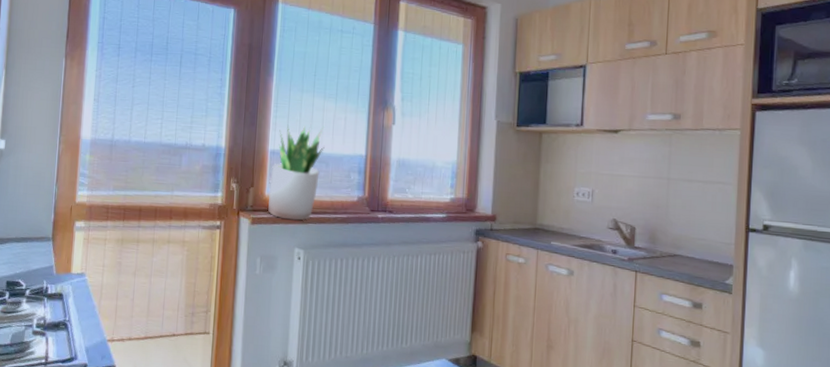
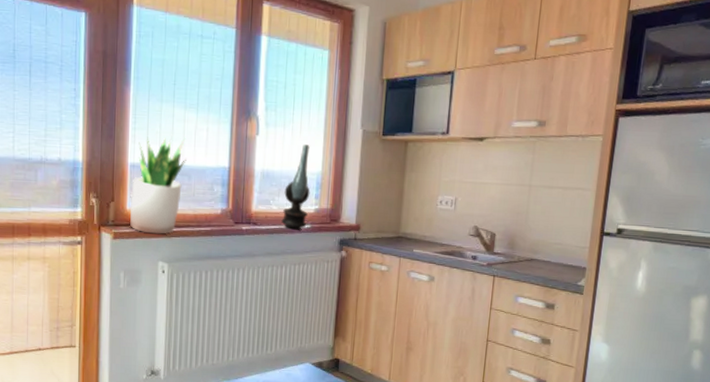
oil lamp: none [417,134,446,218] -> present [281,144,310,229]

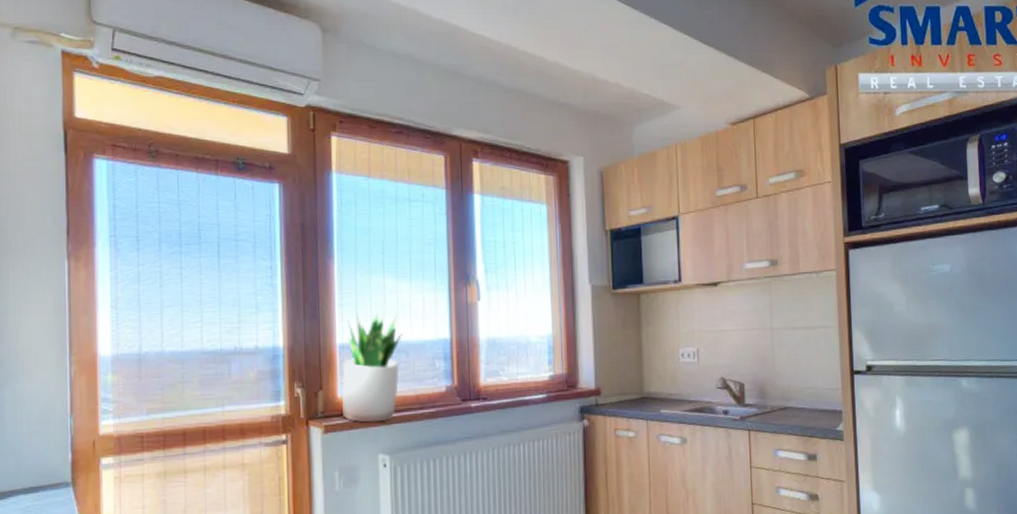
oil lamp: present [281,144,310,229] -> none [514,306,542,401]

